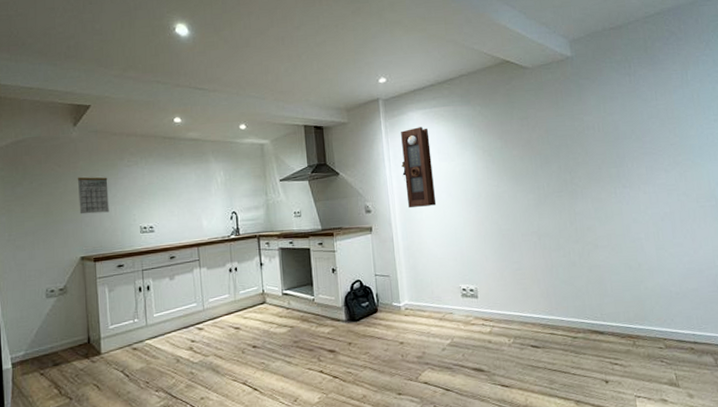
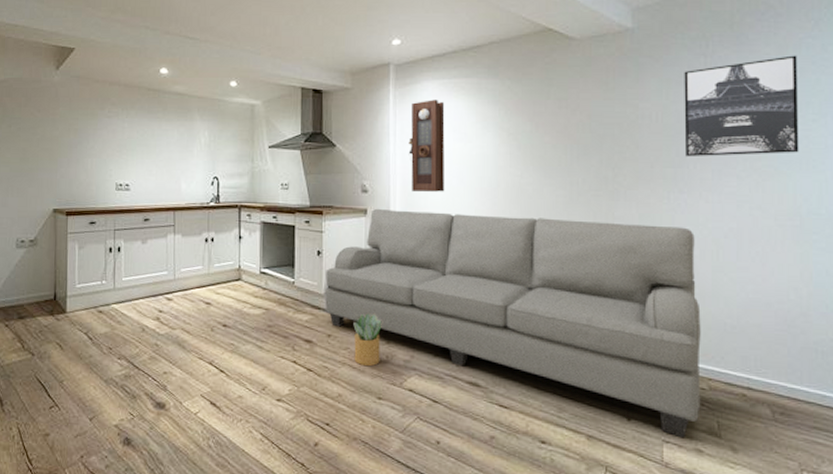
calendar: present [77,177,109,215] -> none [55,124,87,165]
sofa: none [341,215,661,392] -> present [325,208,701,438]
potted plant: none [370,319,397,367] -> present [353,313,382,367]
wall art: none [615,70,708,158] -> present [684,55,799,157]

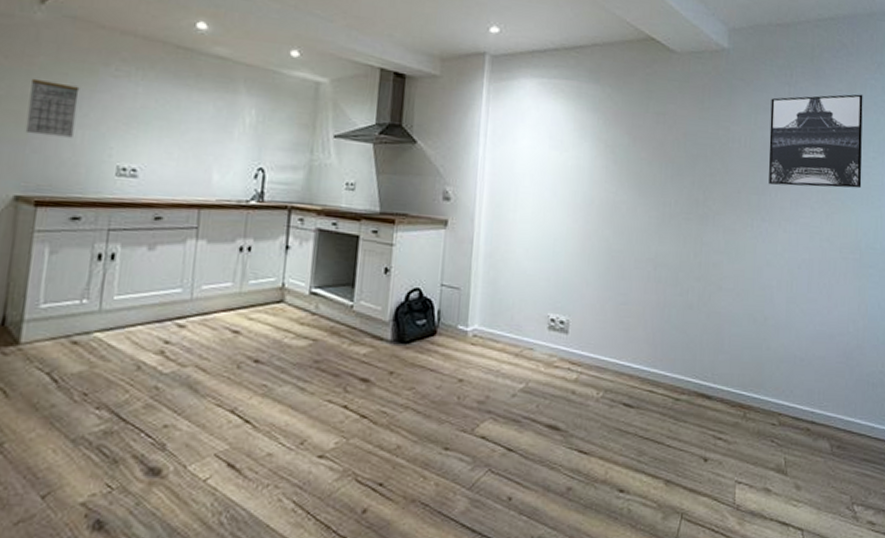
calendar: none [55,124,87,165] -> present [25,78,80,138]
sofa: present [325,208,701,438] -> none [388,219,775,478]
potted plant: present [353,313,382,367] -> none [419,345,456,410]
pendulum clock: present [408,99,445,192] -> none [499,99,542,205]

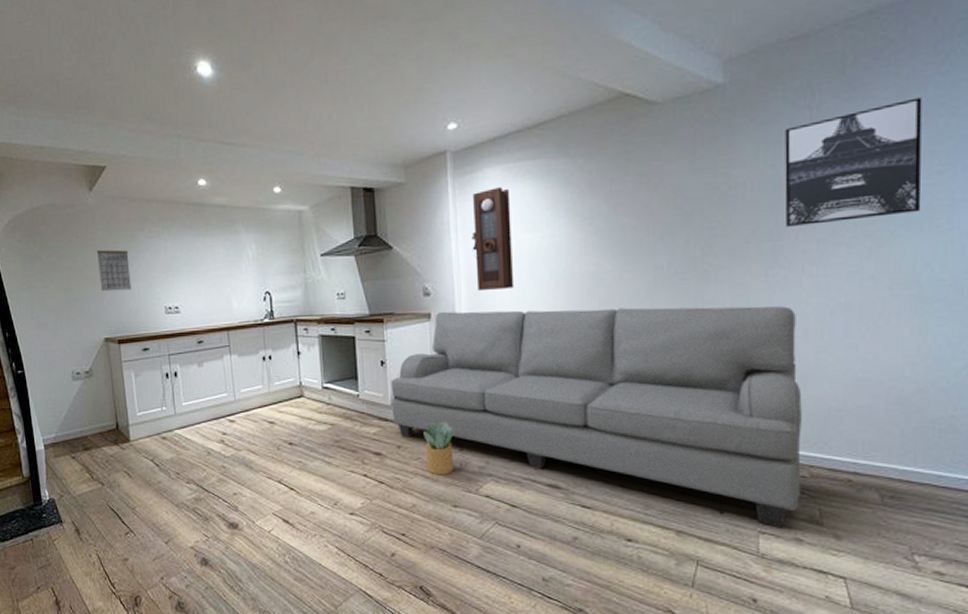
sofa: none [388,219,775,478] -> present [391,306,802,528]
potted plant: none [419,345,456,410] -> present [423,422,454,476]
pendulum clock: none [499,99,542,205] -> present [471,187,515,290]

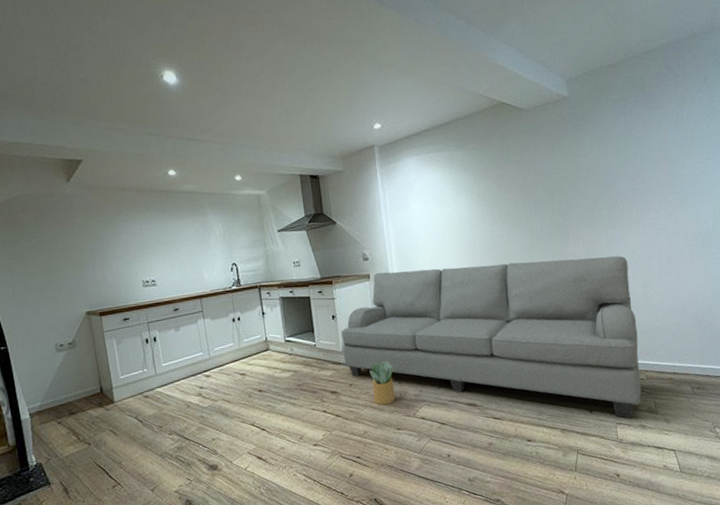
calendar: present [96,249,132,292] -> none [75,233,111,271]
pendulum clock: present [471,187,515,290] -> none [397,173,432,254]
wall art: present [785,97,922,228] -> none [610,107,698,199]

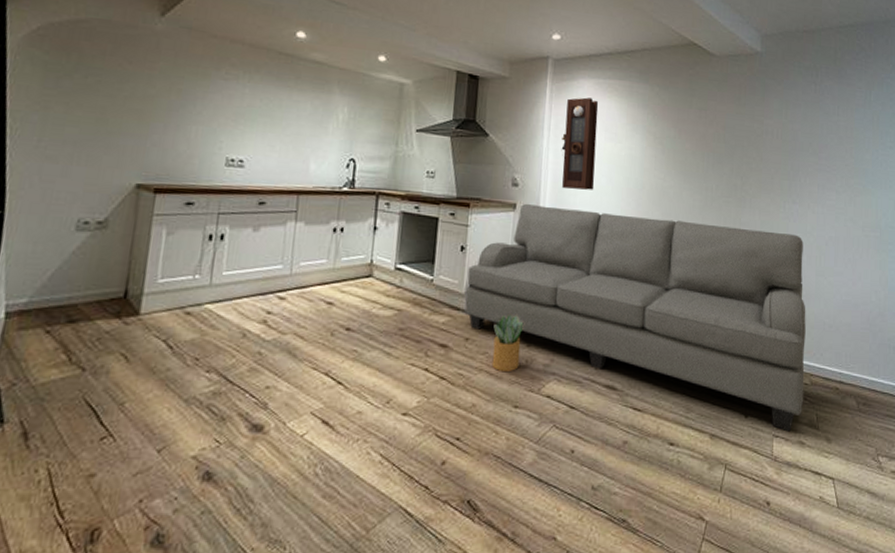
pendulum clock: none [397,173,432,254] -> present [561,97,599,190]

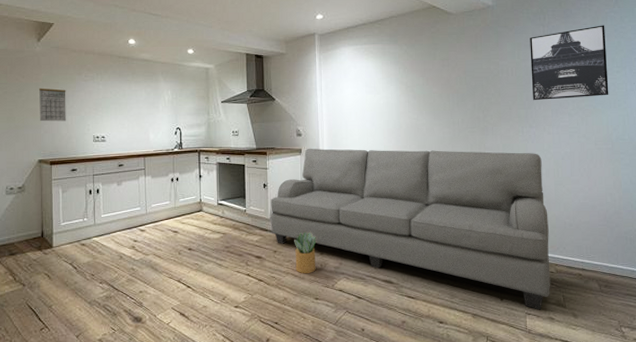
calendar: none [146,81,194,133] -> present [38,88,66,122]
pendulum clock: present [561,97,599,190] -> none [332,61,361,133]
wall art: none [798,91,881,174] -> present [530,25,609,101]

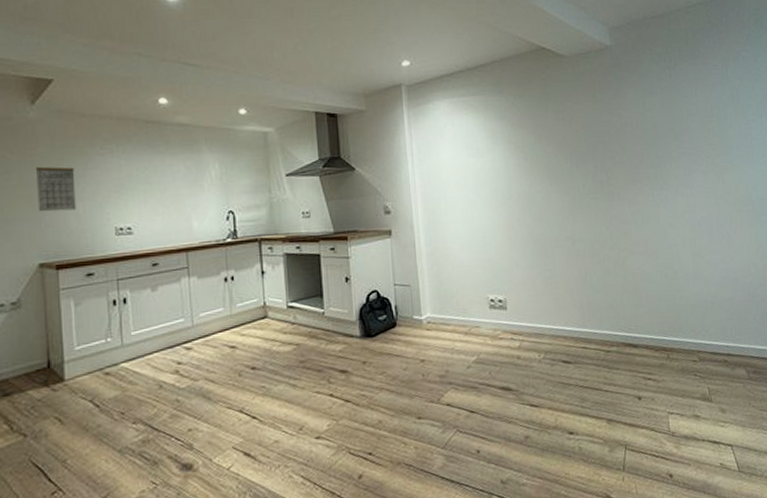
sofa: present [271,148,551,310] -> none [355,220,694,408]
potted plant: present [294,232,316,274] -> none [387,334,417,388]
wall art: present [530,25,609,101] -> none [655,66,746,158]

